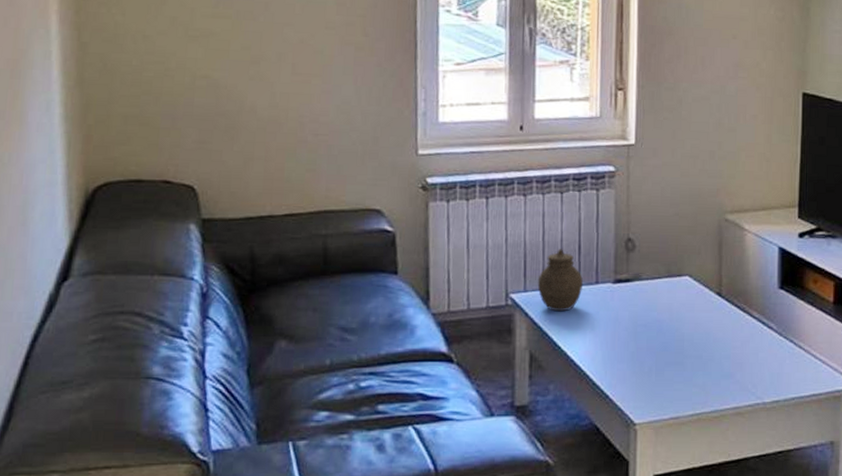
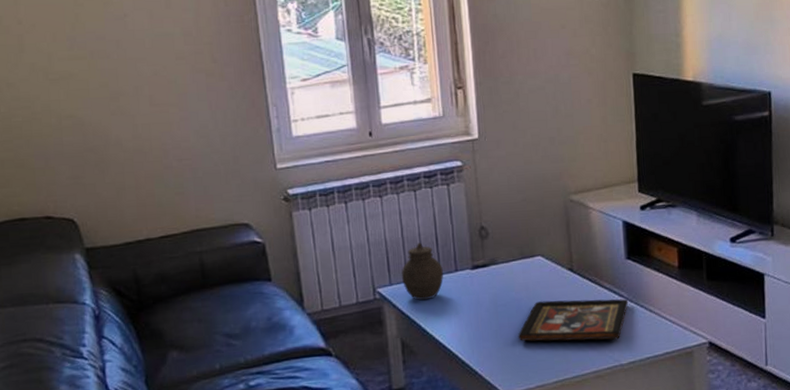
decorative tray: none [655,325,778,375] -> present [517,299,629,342]

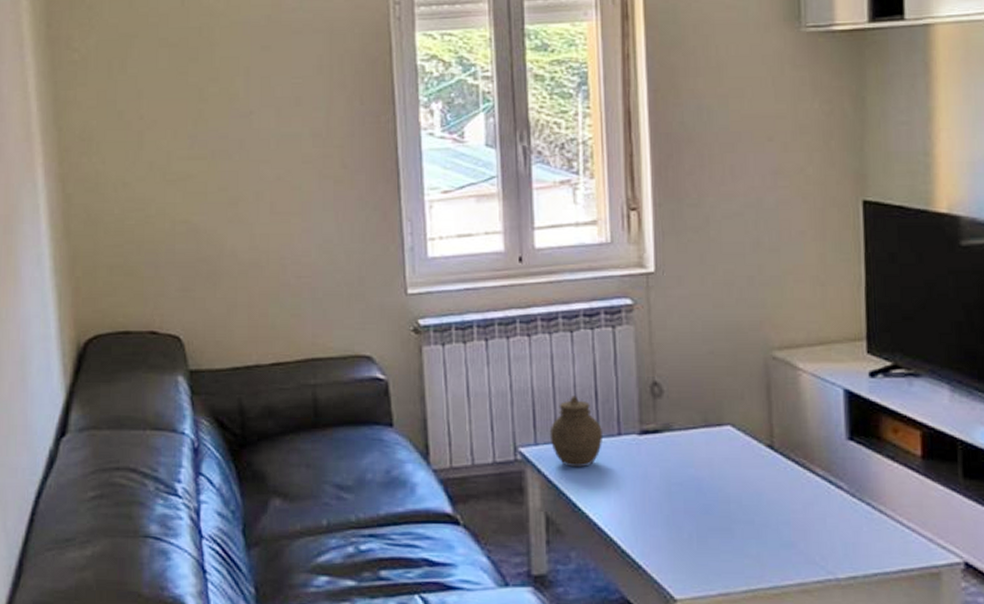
decorative tray: present [517,299,629,342] -> none [696,484,850,545]

